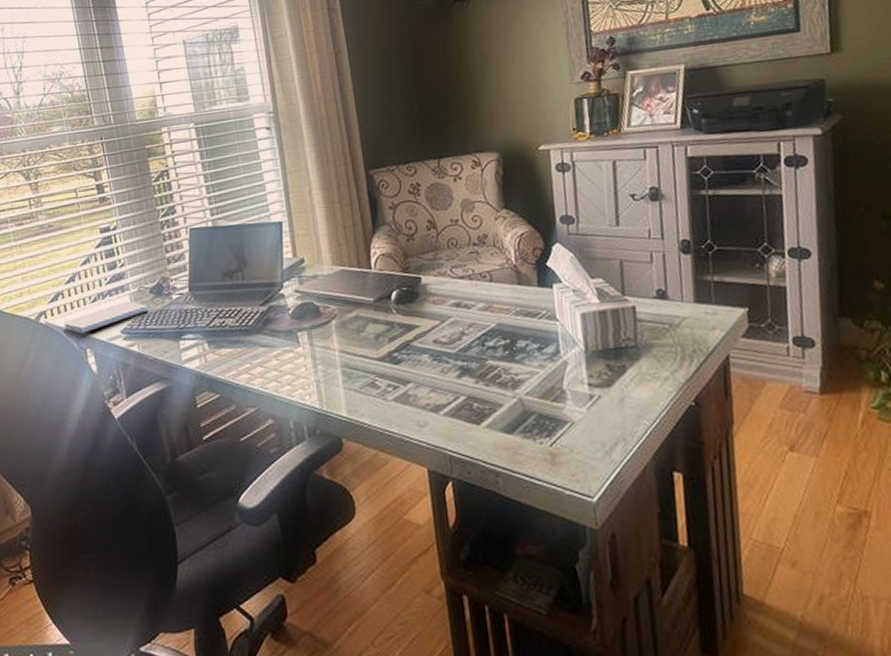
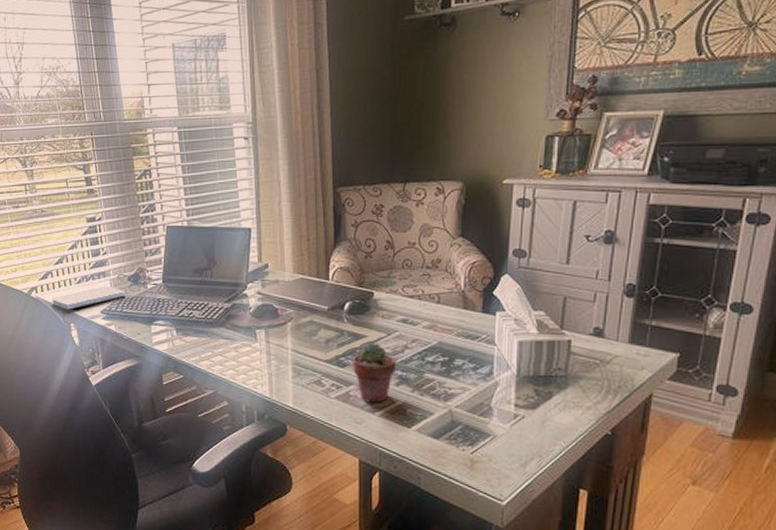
potted succulent: none [406,332,456,401] -> present [352,342,397,403]

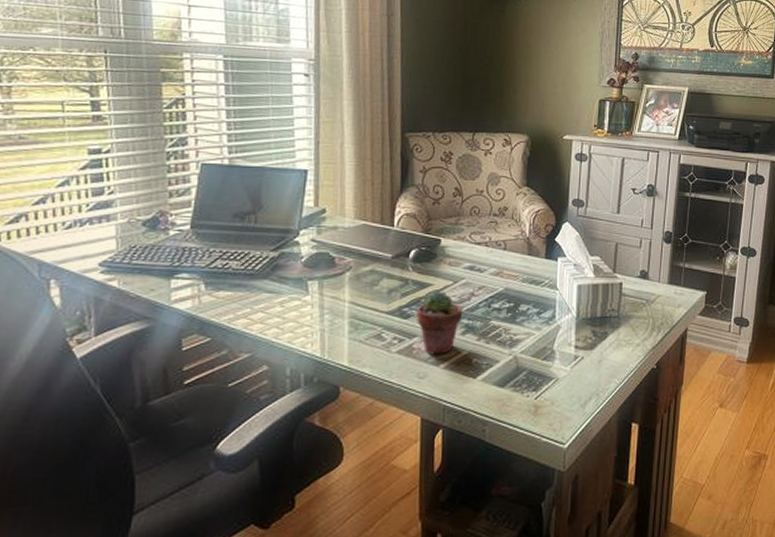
notepad: present [51,286,125,310] -> none [22,232,137,262]

